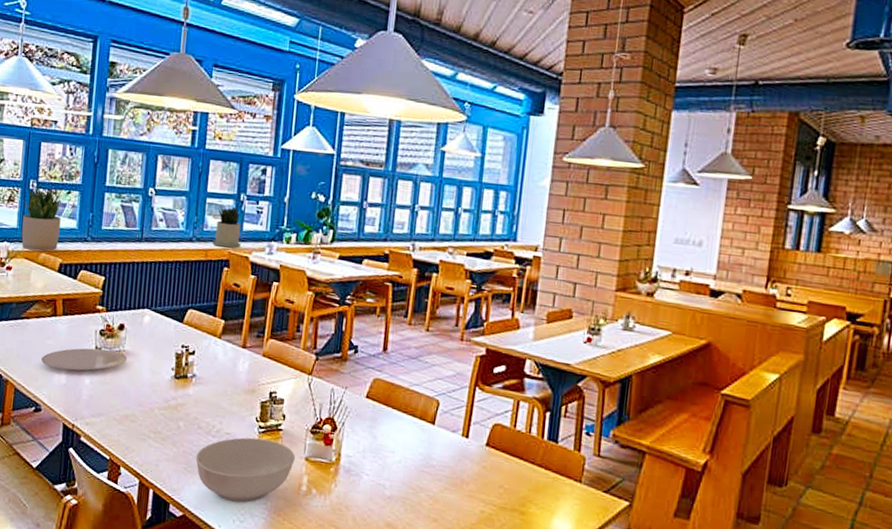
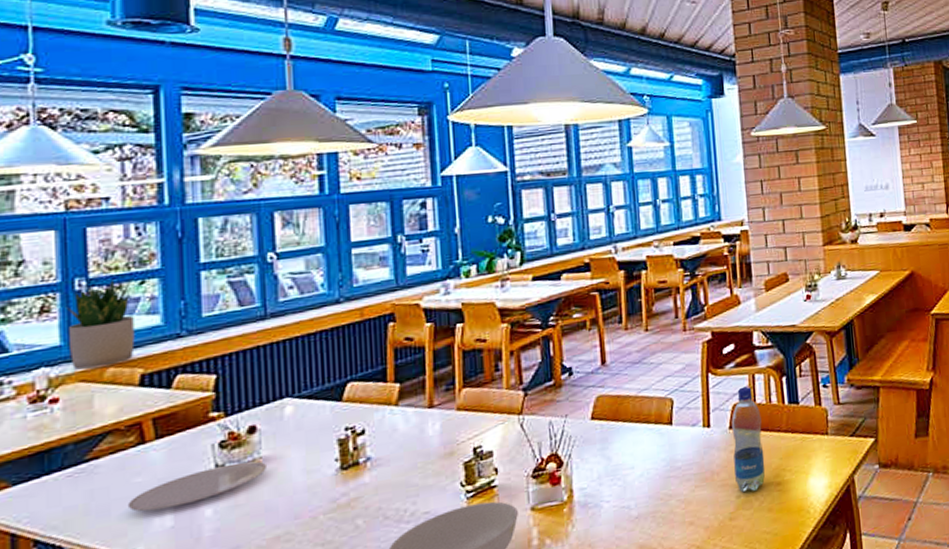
planter: present [212,205,242,248] -> none [368,249,408,301]
bottle: none [482,409,519,513] -> present [731,386,765,493]

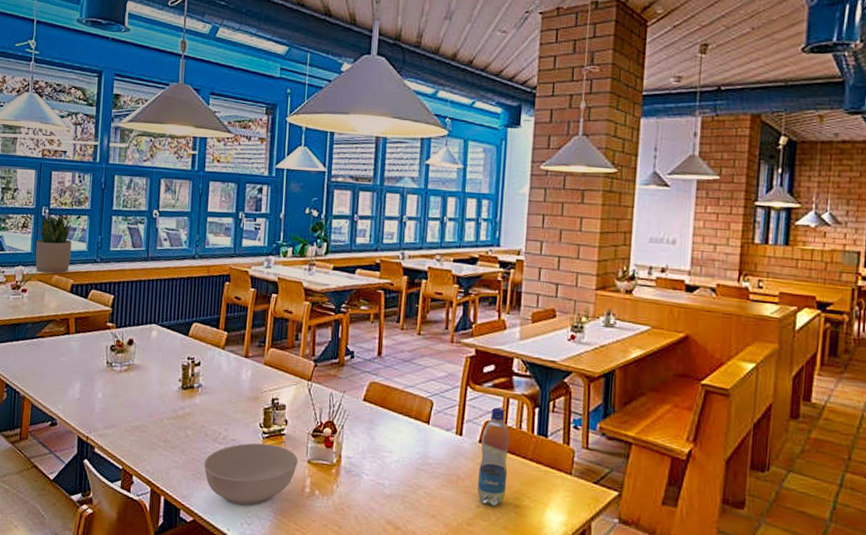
plate: present [127,461,266,512] -> none [55,363,136,385]

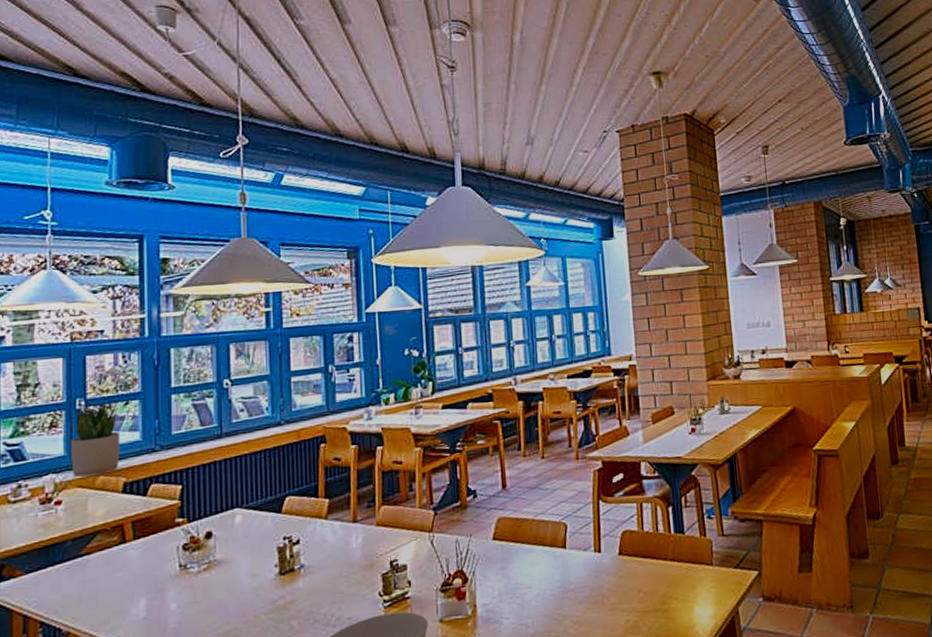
bottle: present [478,407,510,507] -> none [620,514,653,618]

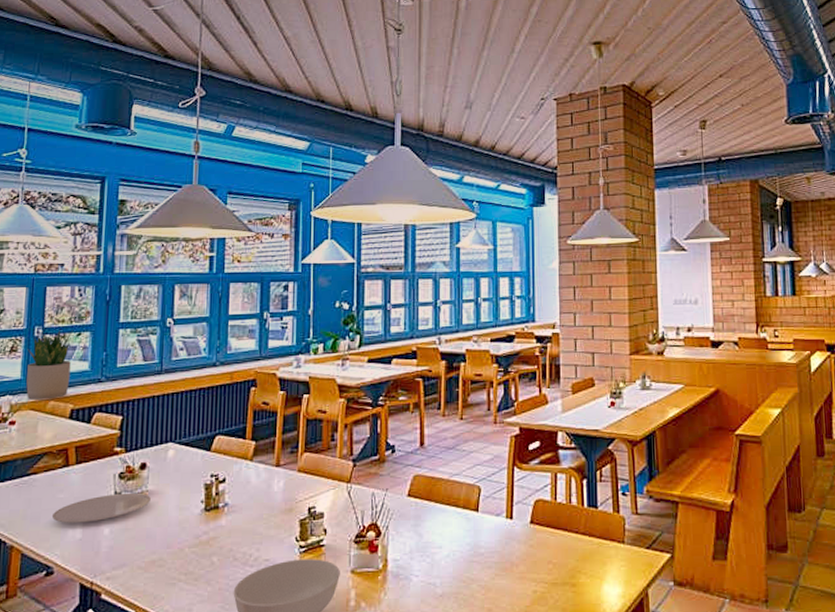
plate: none [110,563,220,603] -> present [51,492,151,523]

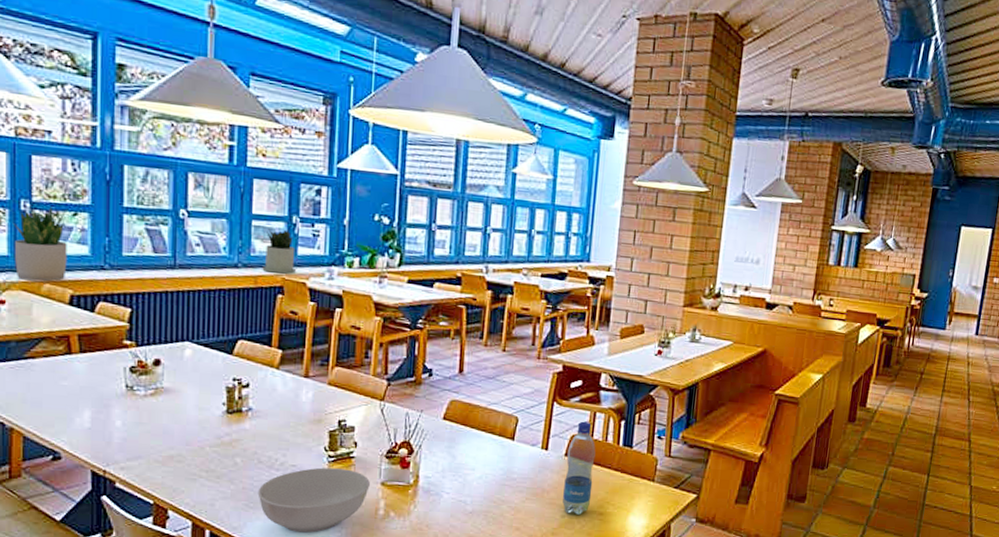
plate: present [51,492,151,523] -> none [55,387,167,413]
planter: none [237,324,268,367] -> present [262,228,297,274]
bottle: none [532,484,562,589] -> present [563,421,596,516]

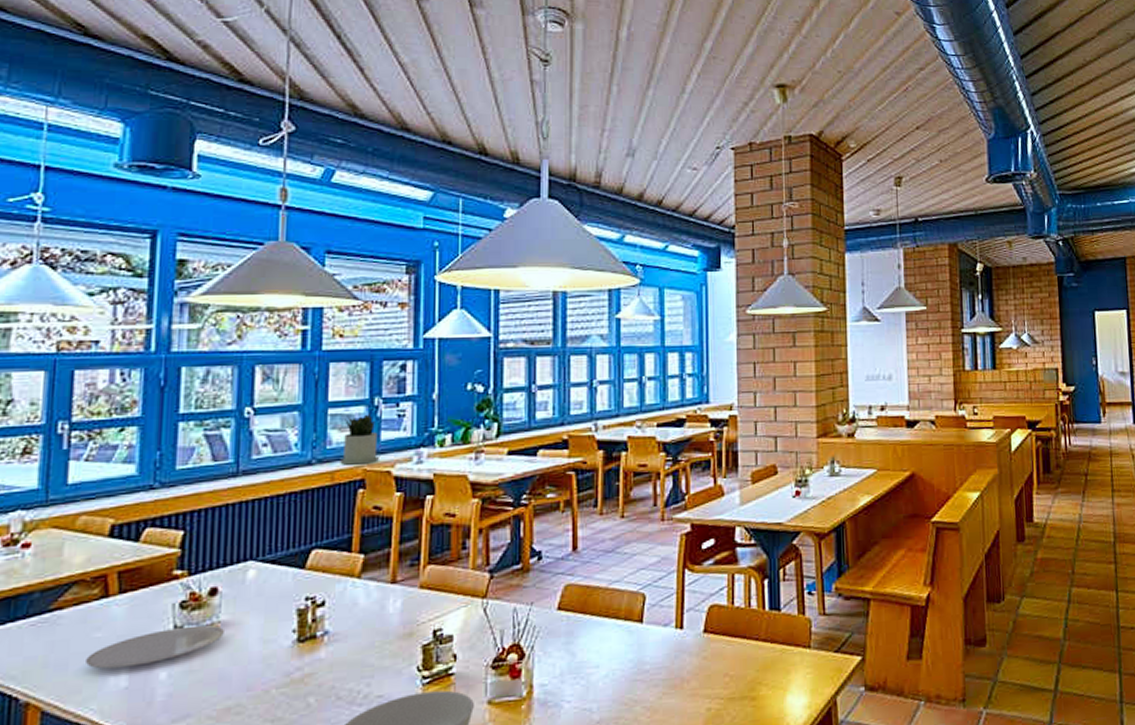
planter: present [12,207,67,282] -> none [46,425,113,515]
plate: none [55,387,167,413] -> present [84,625,224,669]
bottle: present [563,421,596,516] -> none [706,586,740,706]

